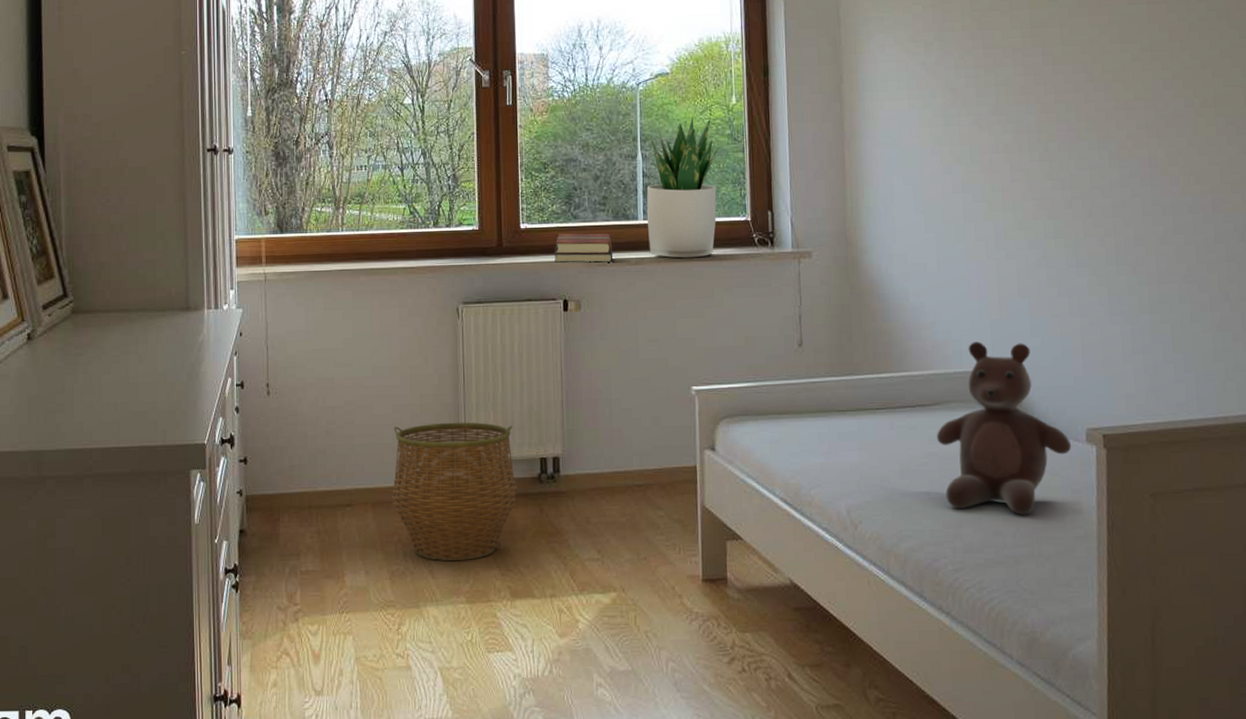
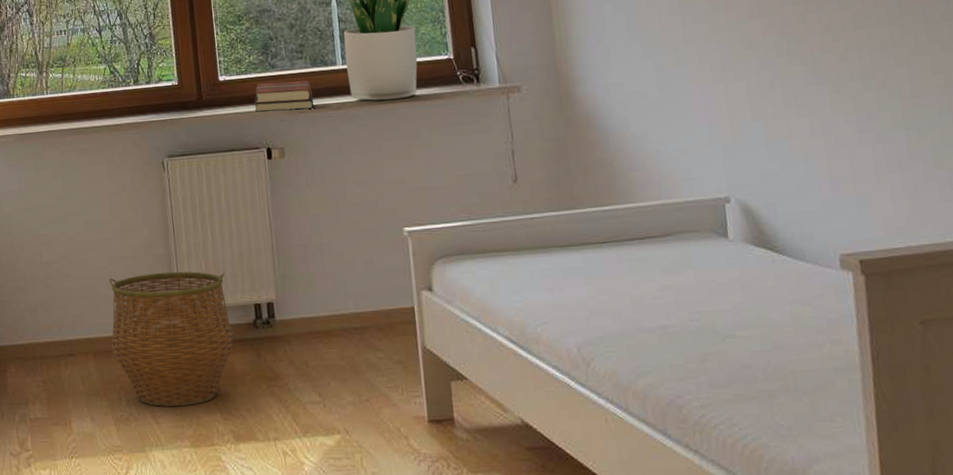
teddy bear: present [936,342,1072,515] -> none [669,167,825,347]

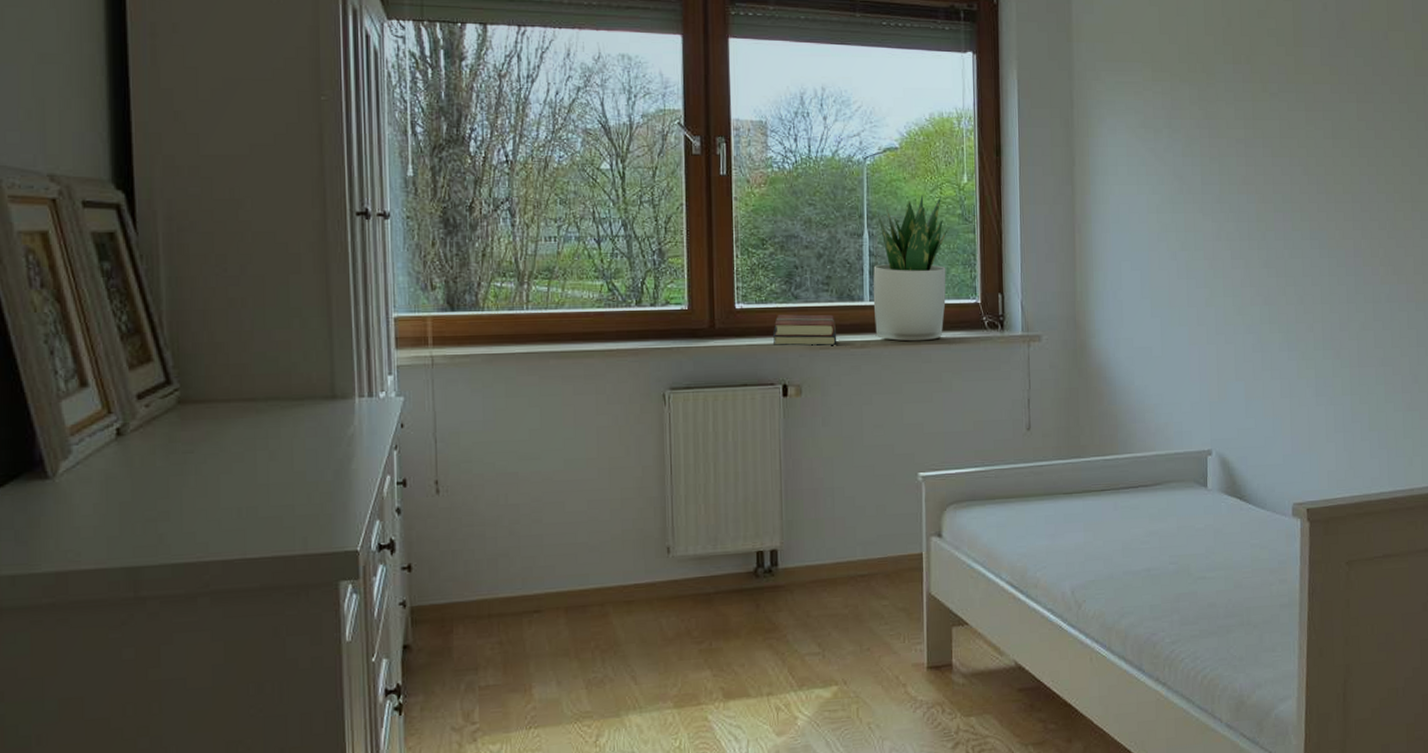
basket: present [108,271,234,407] -> none [588,516,731,666]

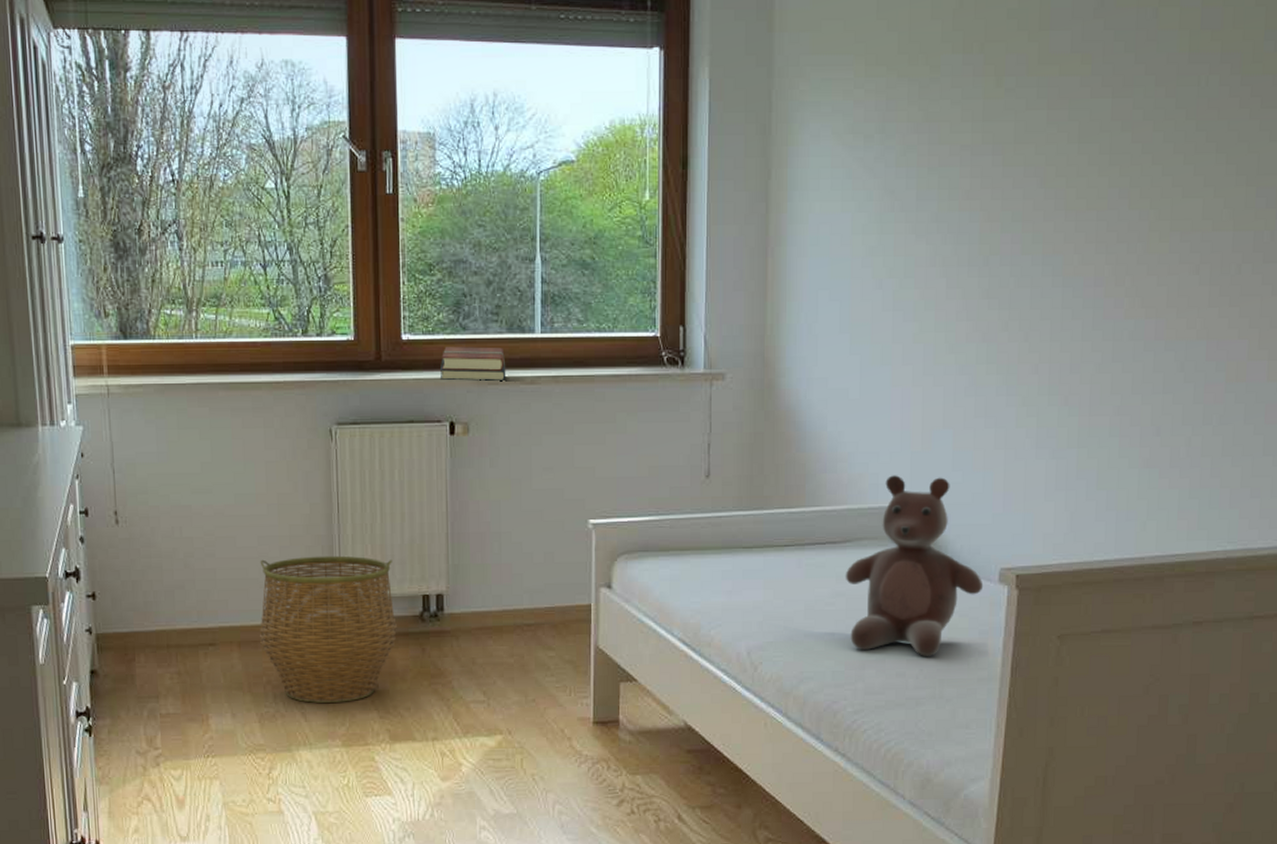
basket: none [588,516,731,666] -> present [260,555,397,704]
planter: present [873,195,950,342] -> none [545,214,629,378]
teddy bear: none [1157,423,1280,587] -> present [845,475,984,656]

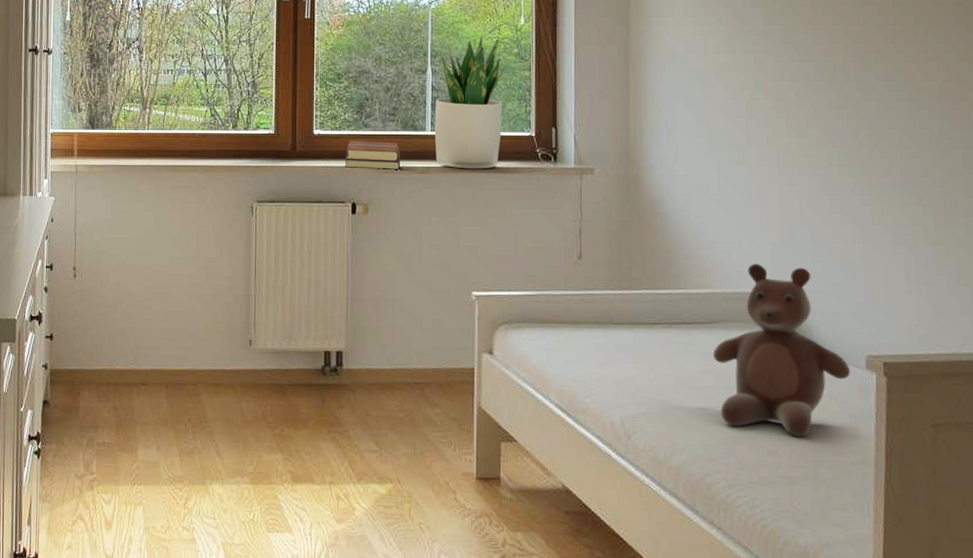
basket: present [260,555,397,704] -> none [184,312,301,444]
planter: none [545,214,629,378] -> present [434,35,507,170]

